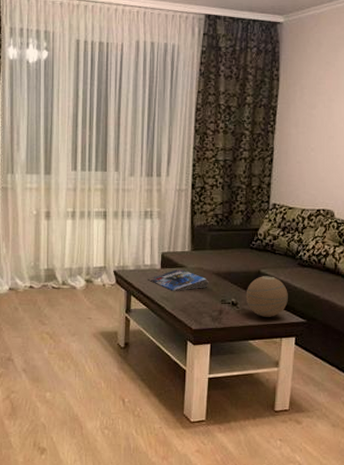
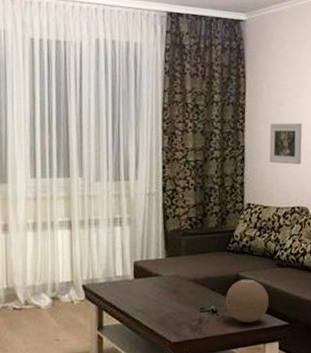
magazine: present [147,268,209,292] -> none [120,277,186,304]
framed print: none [298,127,333,168] -> present [269,123,302,165]

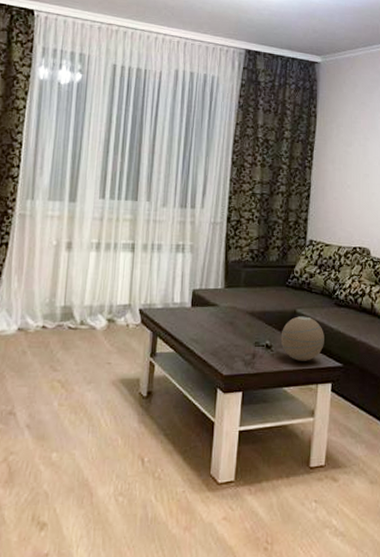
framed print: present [269,123,302,165] -> none [334,163,368,206]

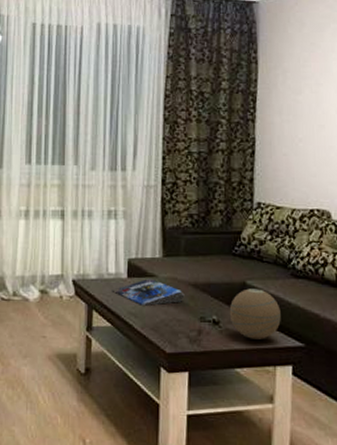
magazine: none [176,307,242,334] -> present [112,278,185,307]

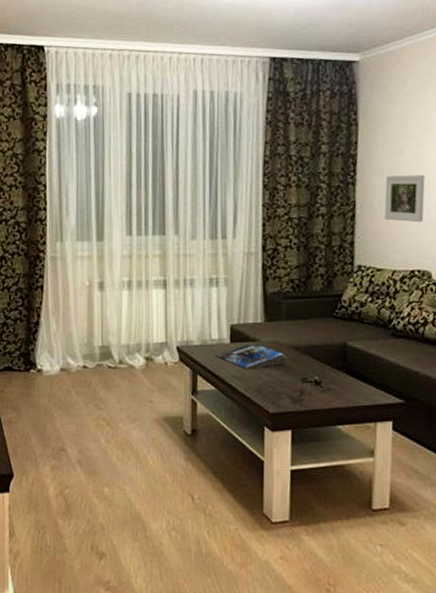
decorative orb: present [229,288,281,340] -> none [330,349,382,398]
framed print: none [284,114,324,162] -> present [384,175,425,223]

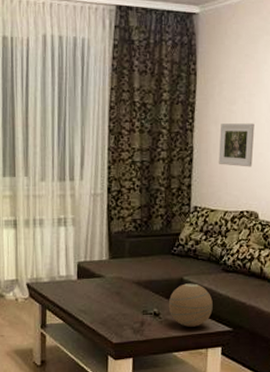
magazine: present [215,342,287,370] -> none [63,278,129,304]
decorative orb: none [330,349,382,398] -> present [168,283,213,327]

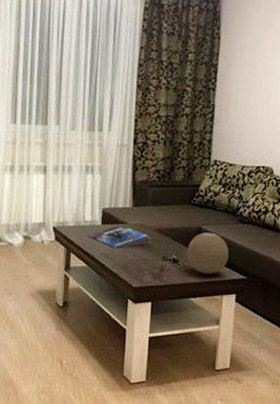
magazine: none [63,278,129,304] -> present [88,225,150,249]
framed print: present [219,123,255,167] -> none [238,85,272,126]

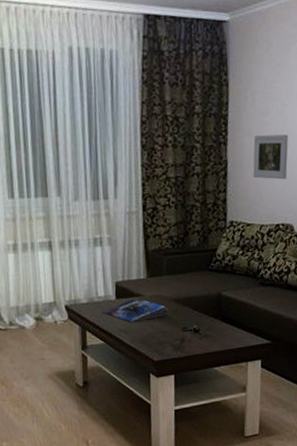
decorative orb: present [187,232,229,274] -> none [207,298,252,342]
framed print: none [238,85,272,126] -> present [253,134,288,180]

